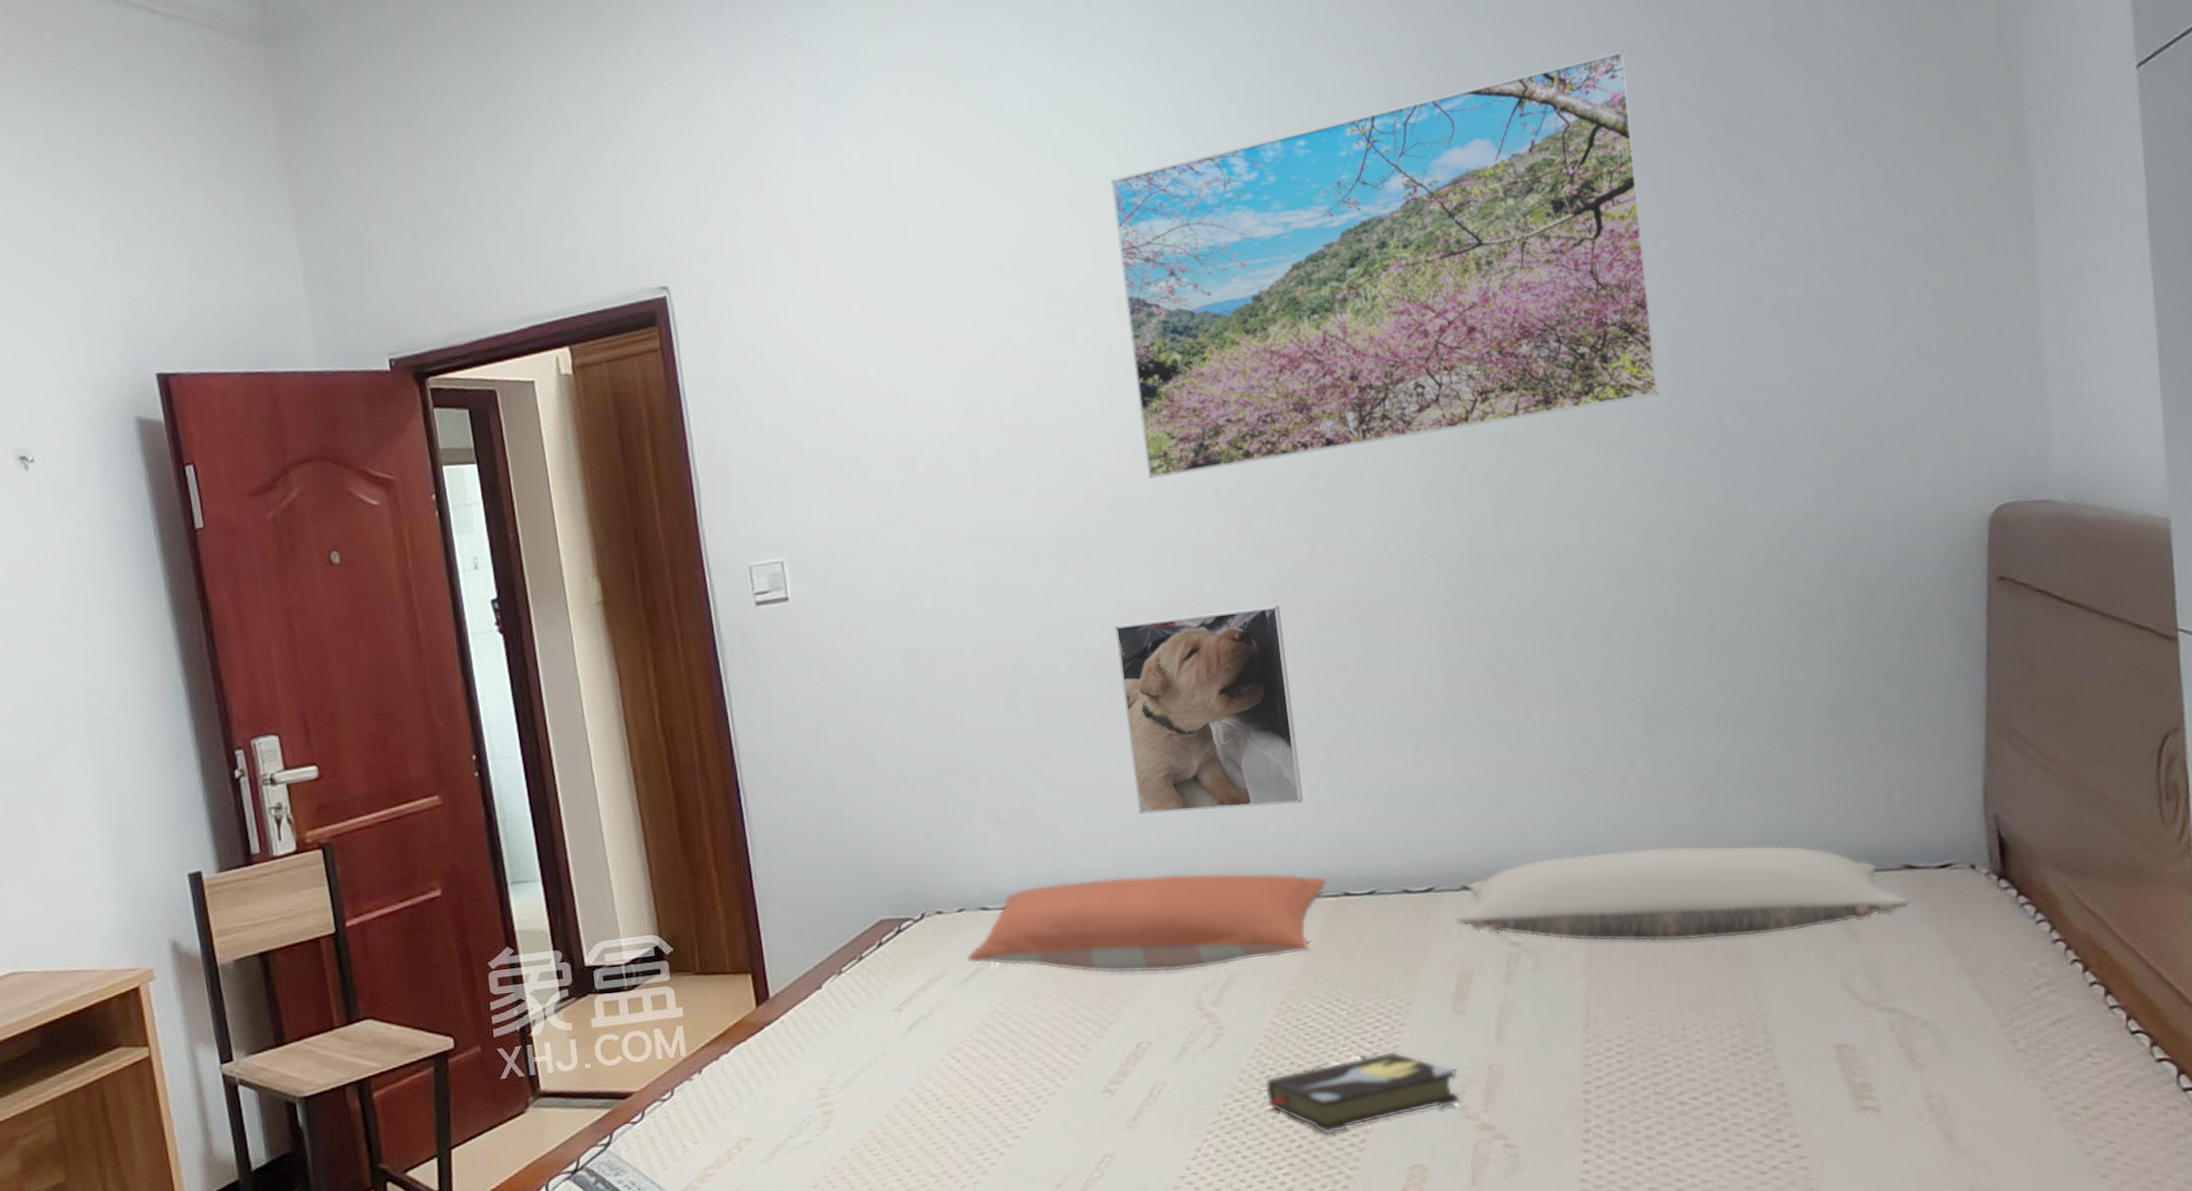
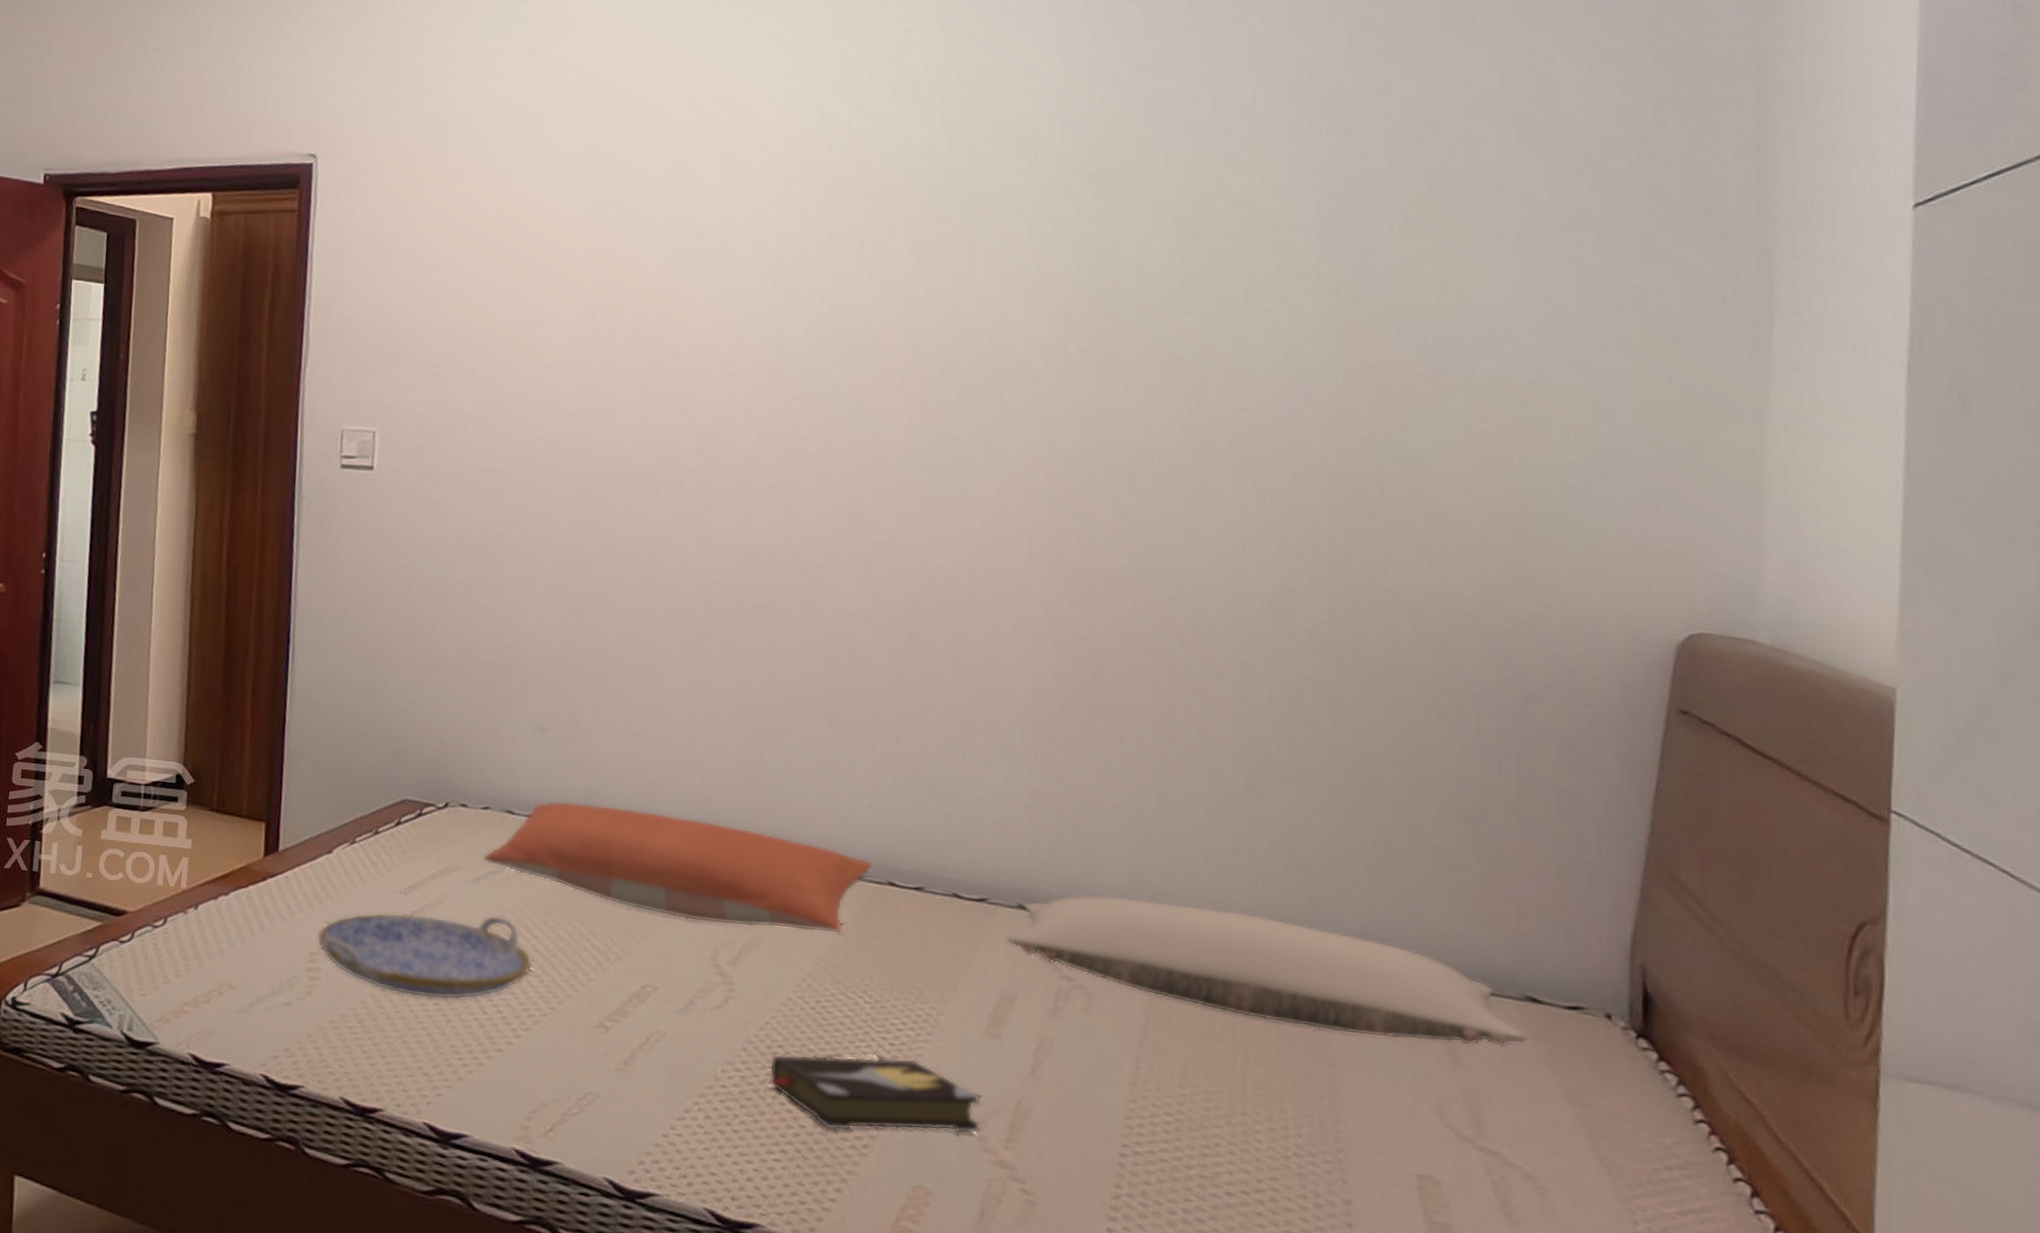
serving tray: none [823,1010,1032,1108] -> present [317,912,533,1000]
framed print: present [1111,50,1659,479] -> none [755,95,1329,445]
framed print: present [1114,605,1303,815] -> none [686,561,869,779]

